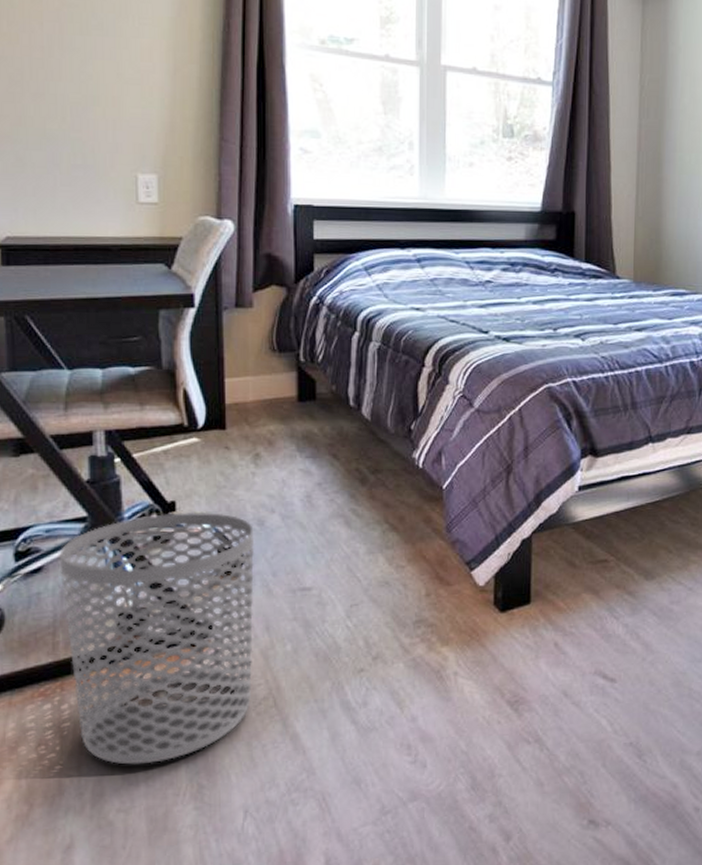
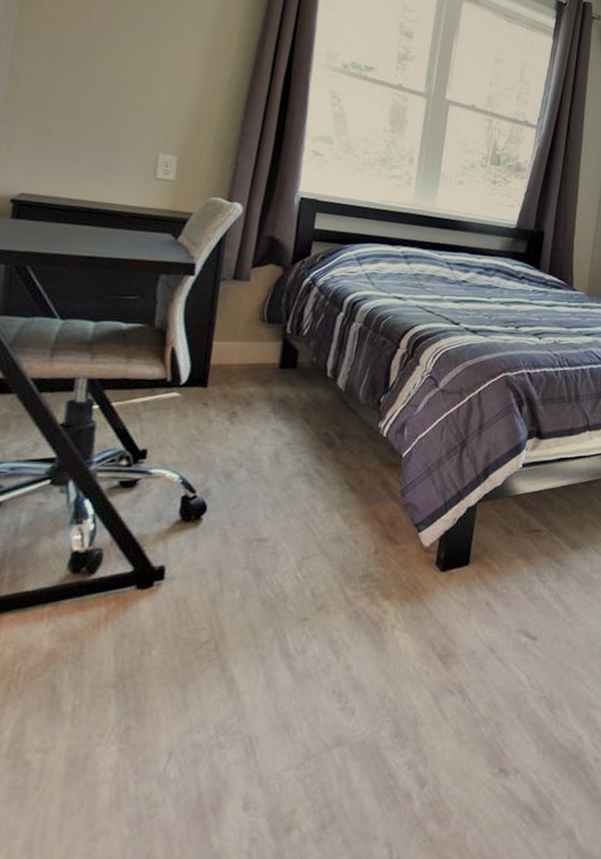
waste bin: present [59,513,255,765] -> none [10,460,220,704]

